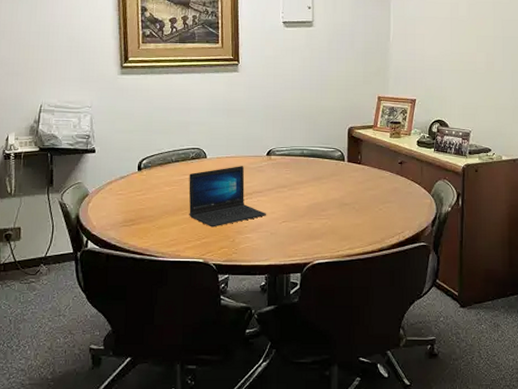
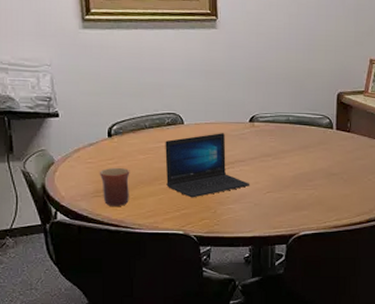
mug: none [128,198,156,235] -> present [99,167,130,206]

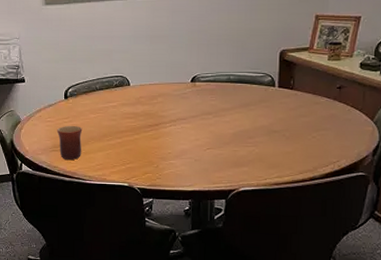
laptop: present [165,133,251,198] -> none [113,93,191,153]

